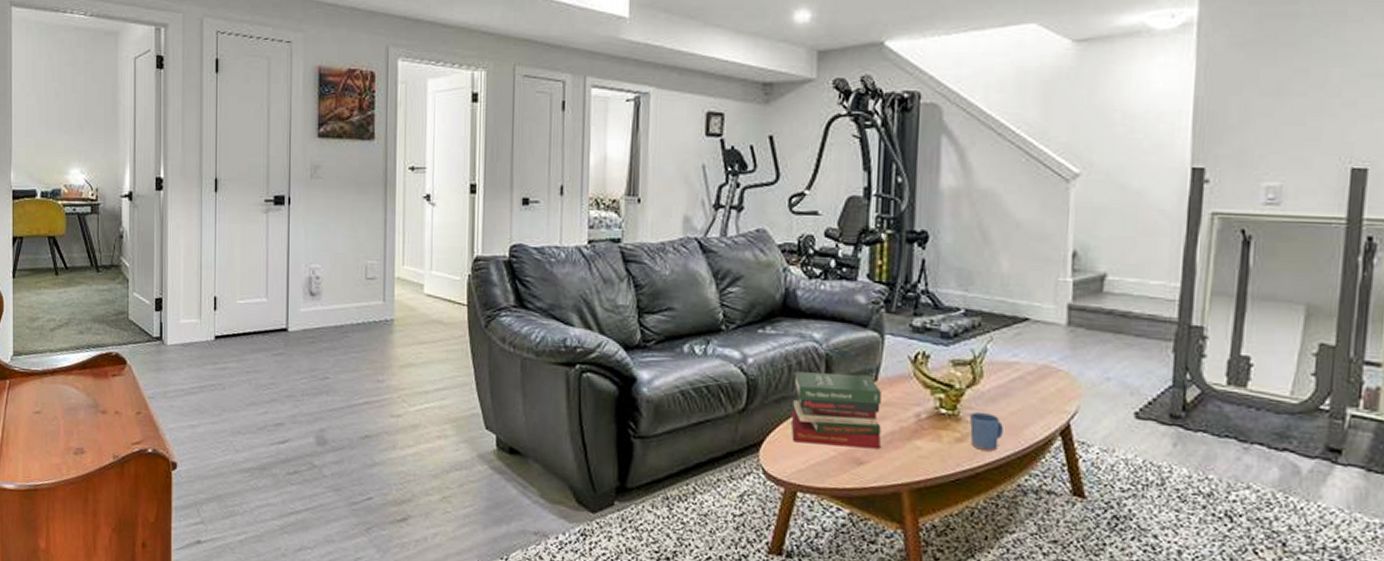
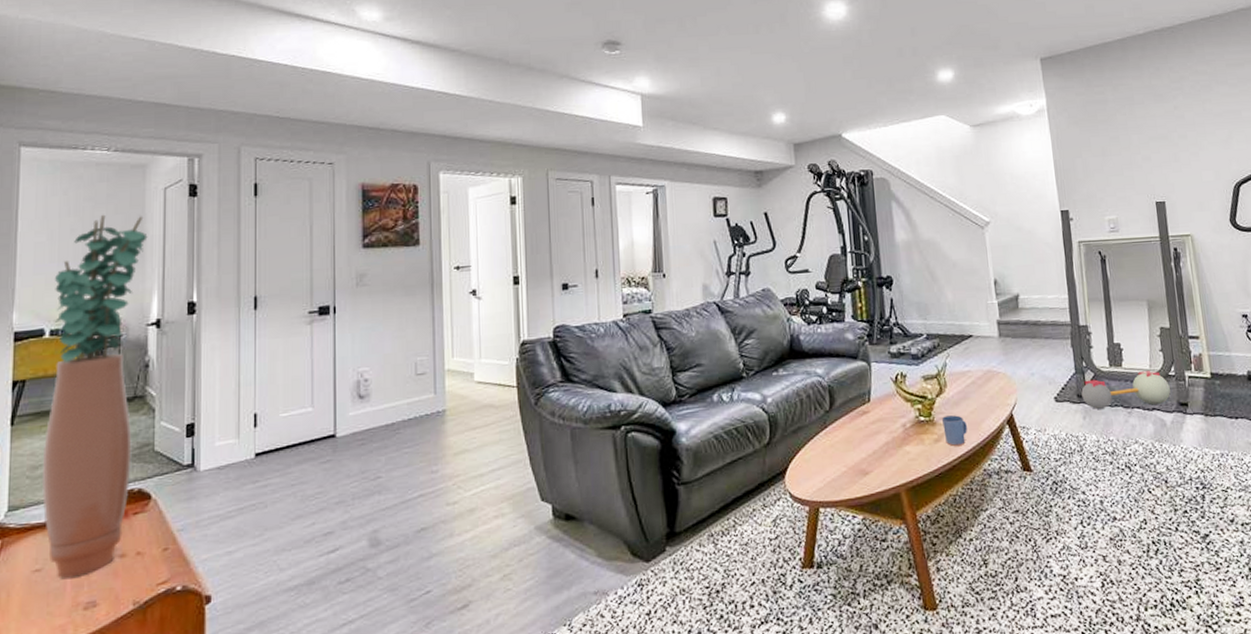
vase: none [38,81,120,424] -> present [42,214,148,579]
books: present [790,371,882,450] -> none [805,398,879,465]
dumbbells: none [1176,397,1318,445] -> present [1081,371,1171,409]

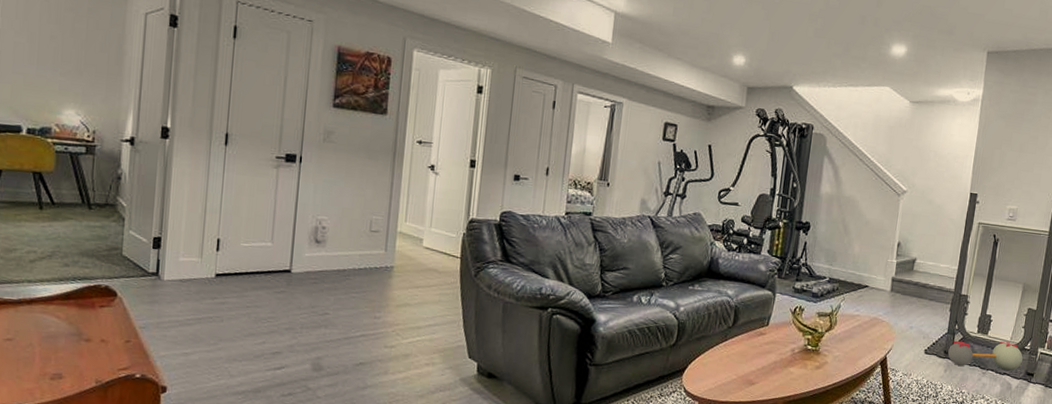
vase: present [42,214,148,579] -> none [15,27,127,351]
mug: present [942,415,967,446] -> none [825,349,846,375]

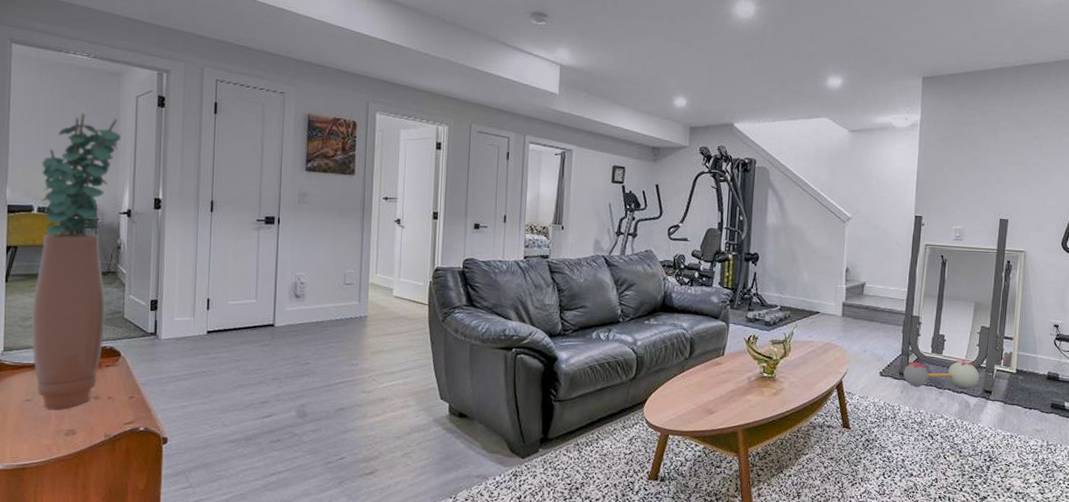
vase: none [15,27,127,351] -> present [31,113,122,409]

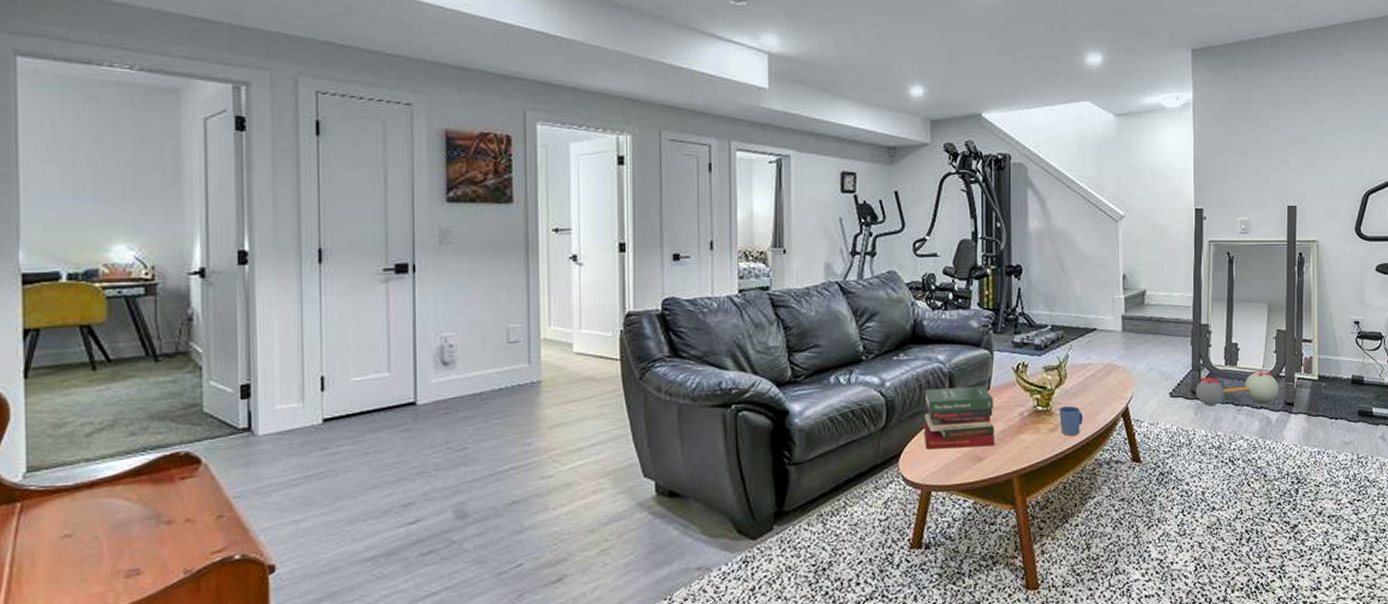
vase: present [31,113,122,409] -> none [66,144,186,545]
books: none [666,350,727,403] -> present [923,386,995,450]
mug: none [781,375,802,400] -> present [1060,406,1083,436]

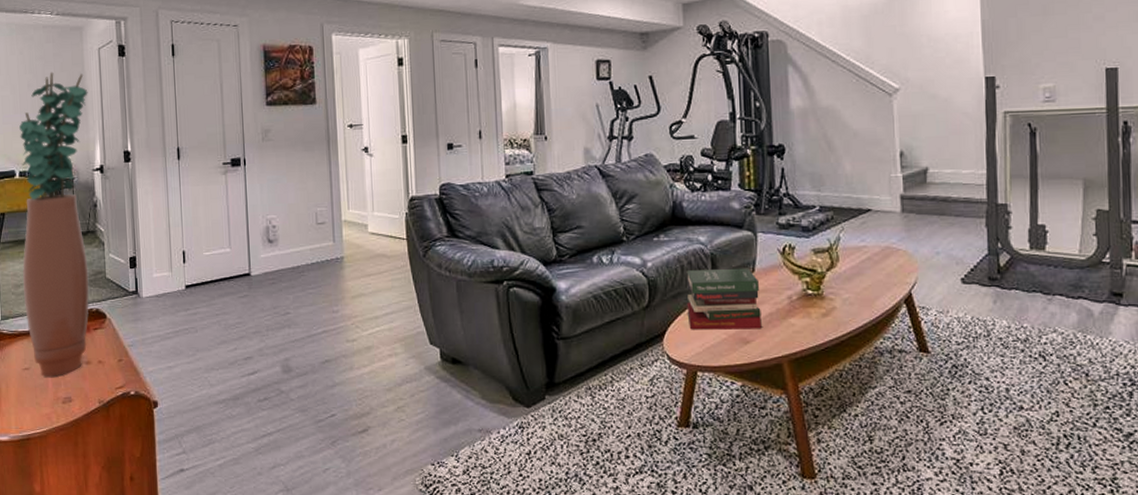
vase: none [66,144,186,545] -> present [19,72,89,377]
mug: present [1060,406,1083,436] -> none [832,291,859,321]
dumbbells: present [1196,371,1279,405] -> none [993,256,1102,294]

